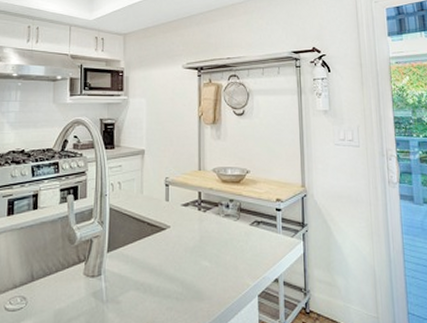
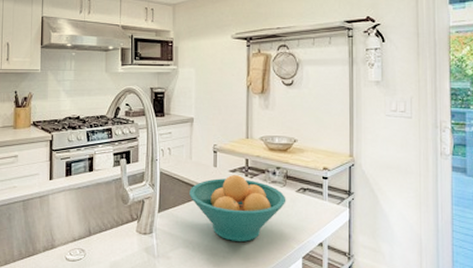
fruit bowl: none [140,209,241,281] -> present [189,175,286,242]

